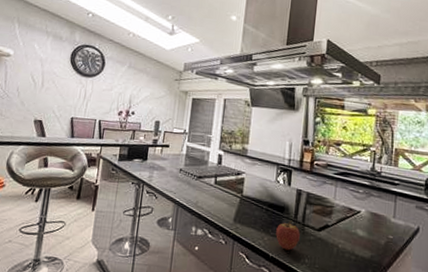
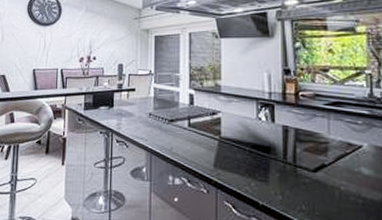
fruit: present [276,220,300,251] -> none [264,161,292,197]

